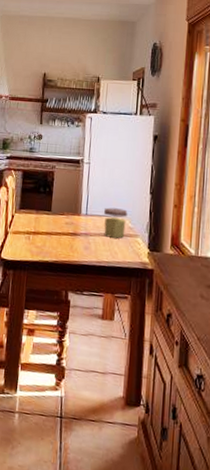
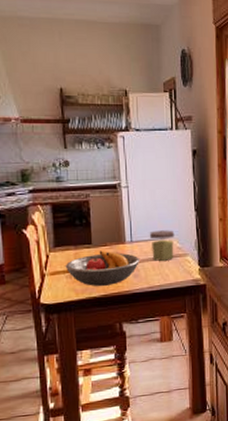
fruit bowl: none [25,218,92,253] -> present [65,251,139,286]

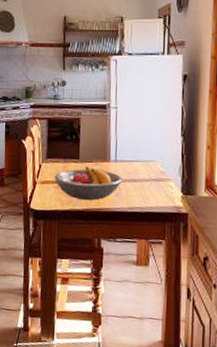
jar: present [150,230,175,261] -> none [134,152,159,184]

